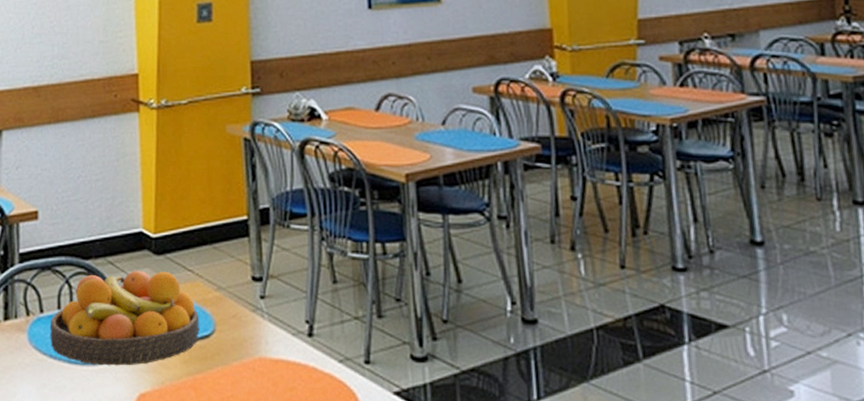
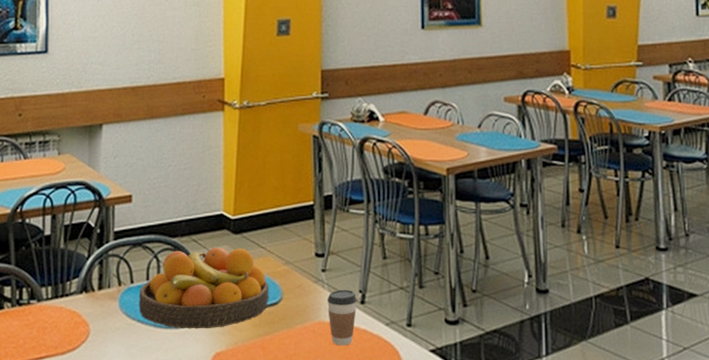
coffee cup: none [267,319,304,387] -> present [326,289,357,346]

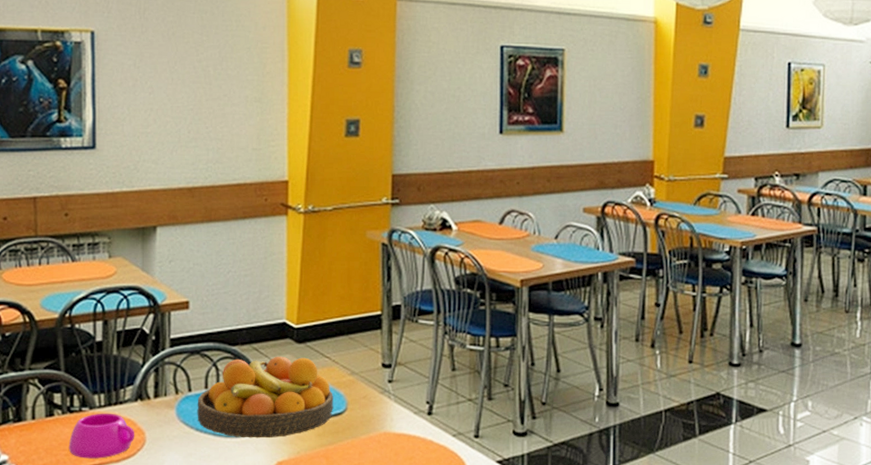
bowl: none [16,305,80,351] -> present [68,413,135,459]
coffee cup: present [326,289,357,346] -> none [393,400,424,456]

